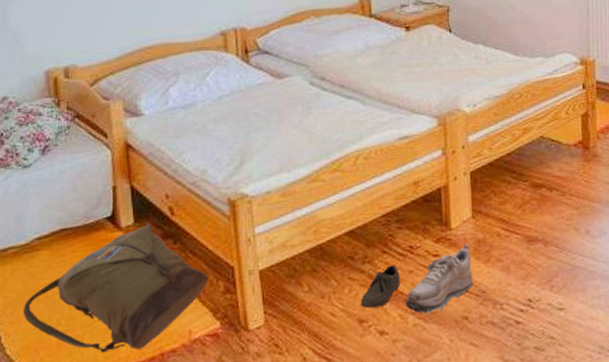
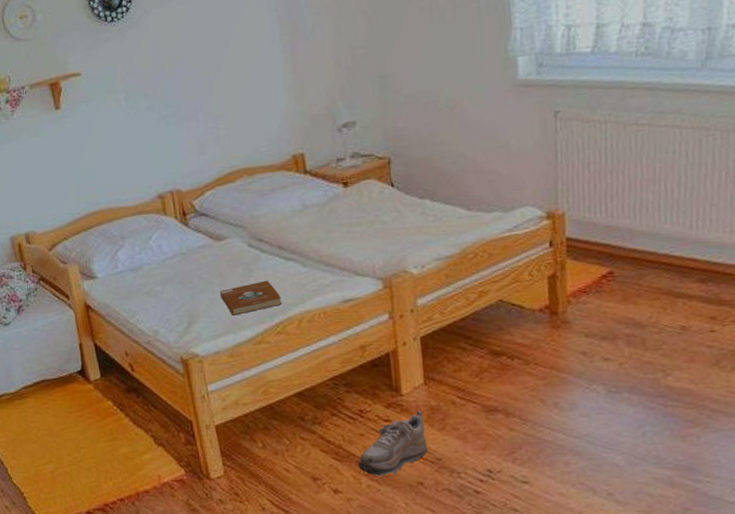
backpack: present [23,224,208,353] -> none [21,379,171,488]
book: none [276,118,339,154] -> present [219,280,282,316]
shoe: present [360,263,401,309] -> none [313,424,352,467]

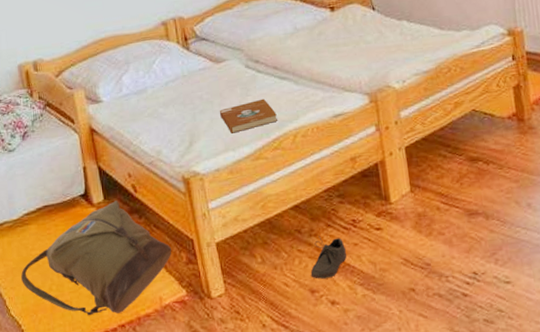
backpack: none [21,379,171,488] -> present [21,200,172,316]
shoe: none [313,424,352,467] -> present [310,236,347,279]
shoe: present [358,410,428,477] -> none [353,217,418,286]

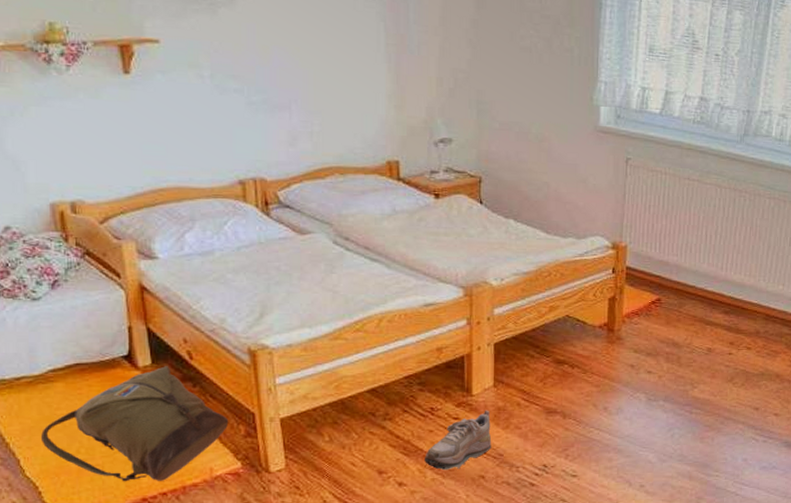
book: present [219,98,277,134] -> none [298,278,363,310]
shoe: present [310,236,347,279] -> none [380,420,421,461]
shoe: none [353,217,418,286] -> present [425,410,492,471]

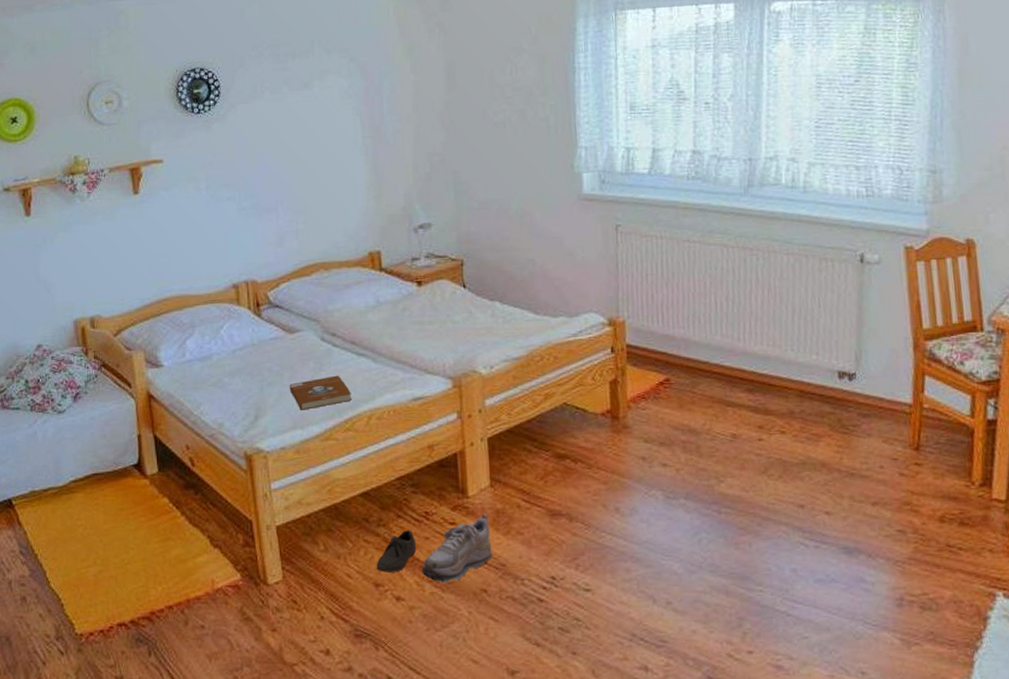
backpack: present [41,366,229,482] -> none [64,473,228,594]
book: none [298,278,363,310] -> present [289,375,351,410]
shoe: none [380,420,421,461] -> present [376,527,417,573]

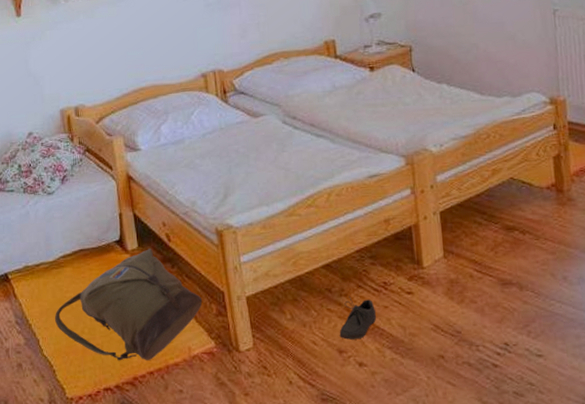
backpack: none [64,473,228,594] -> present [55,249,203,361]
book: present [289,375,351,410] -> none [254,155,312,188]
shoe: present [422,513,493,583] -> none [382,283,448,350]

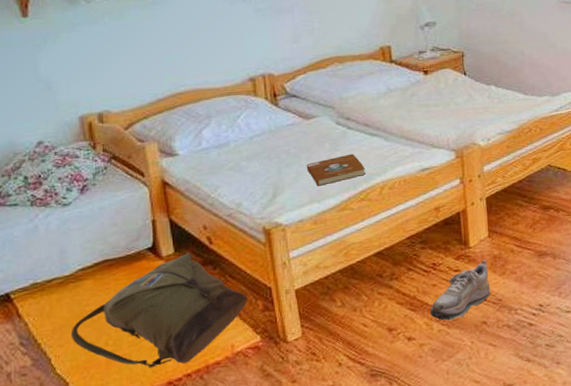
book: none [254,155,312,188] -> present [306,153,365,186]
shoe: present [339,296,377,340] -> none [389,279,426,319]
shoe: none [382,283,448,350] -> present [430,259,491,321]

